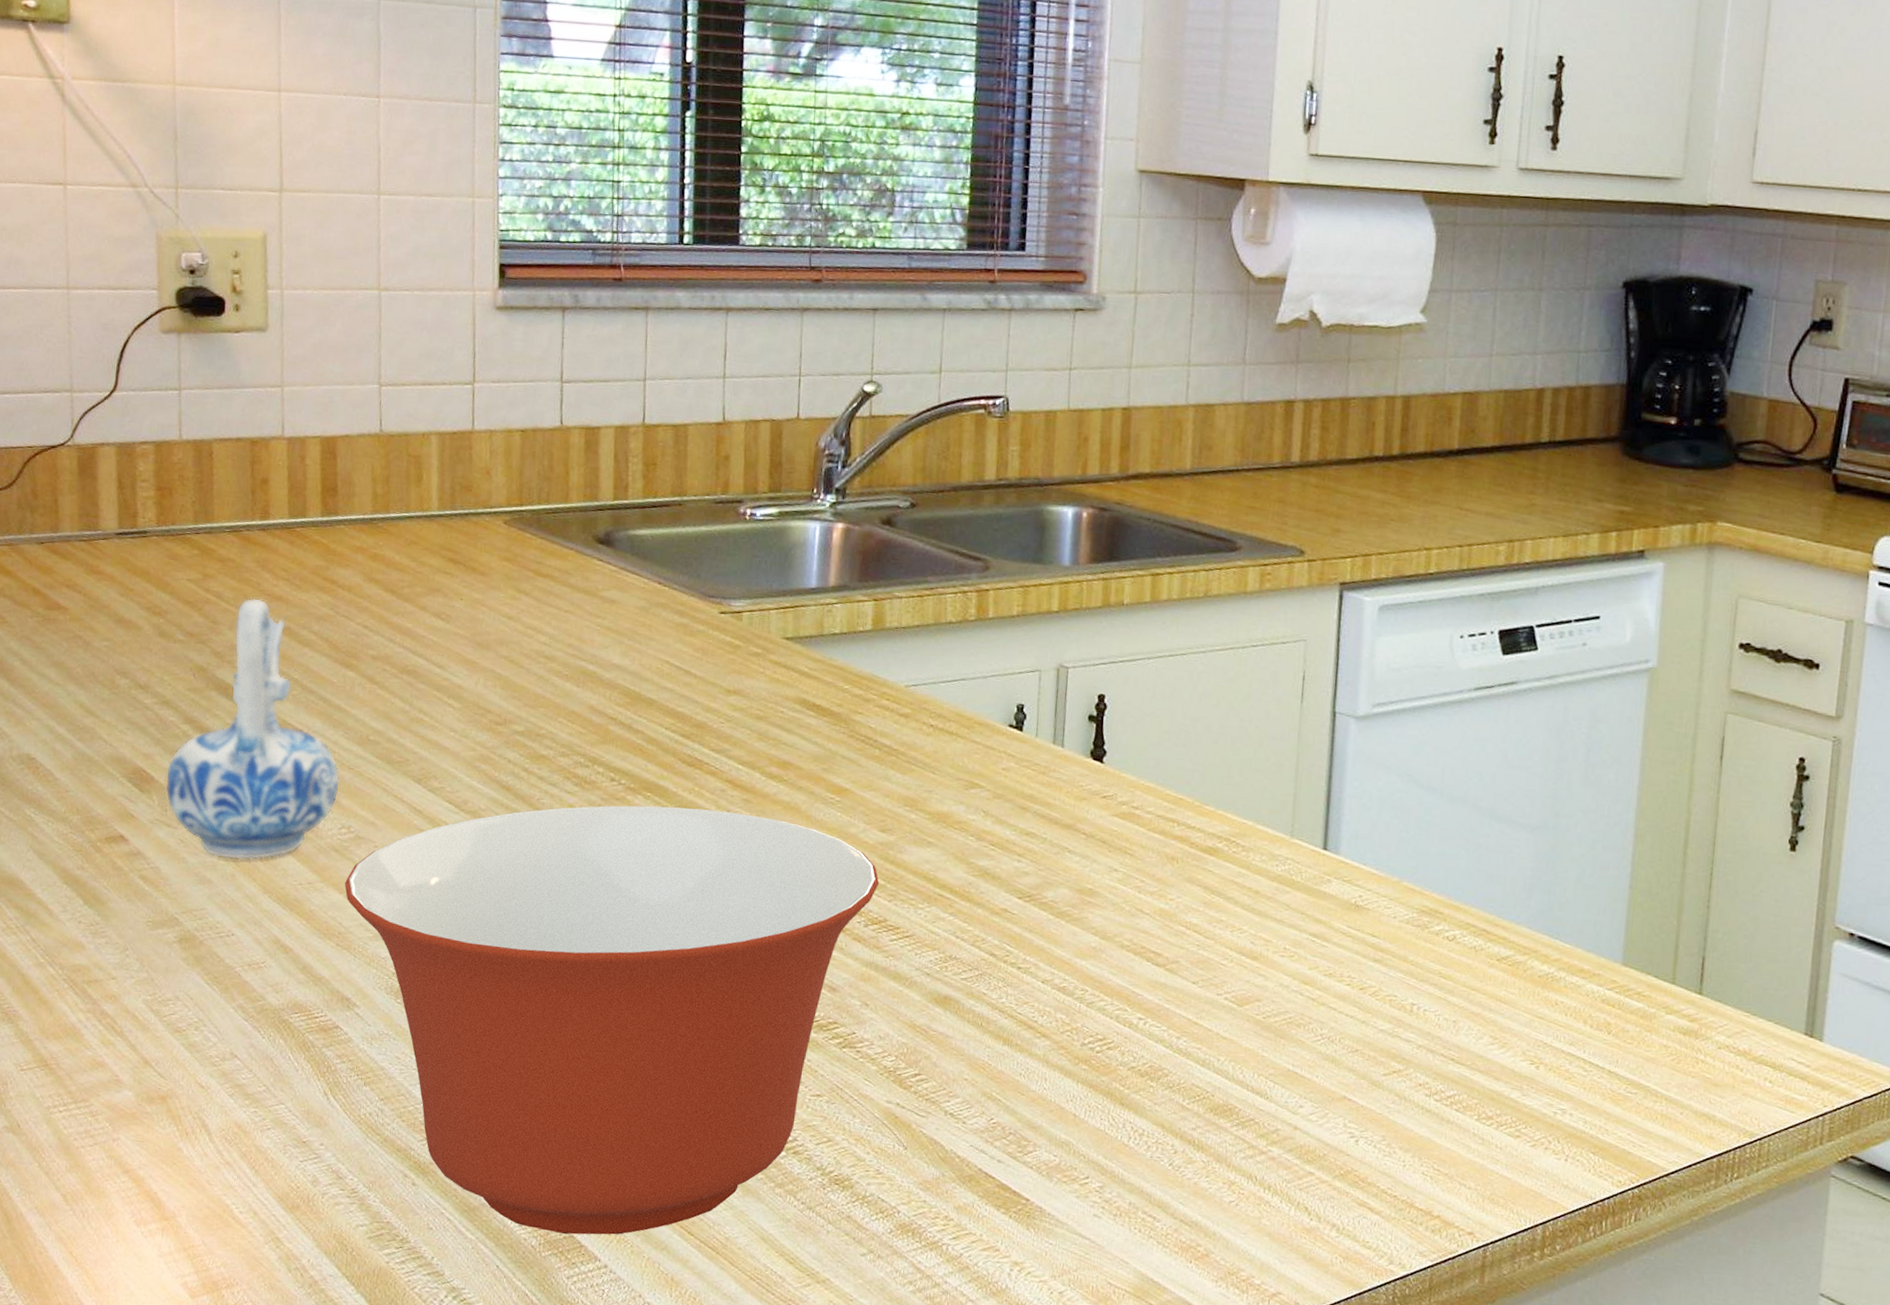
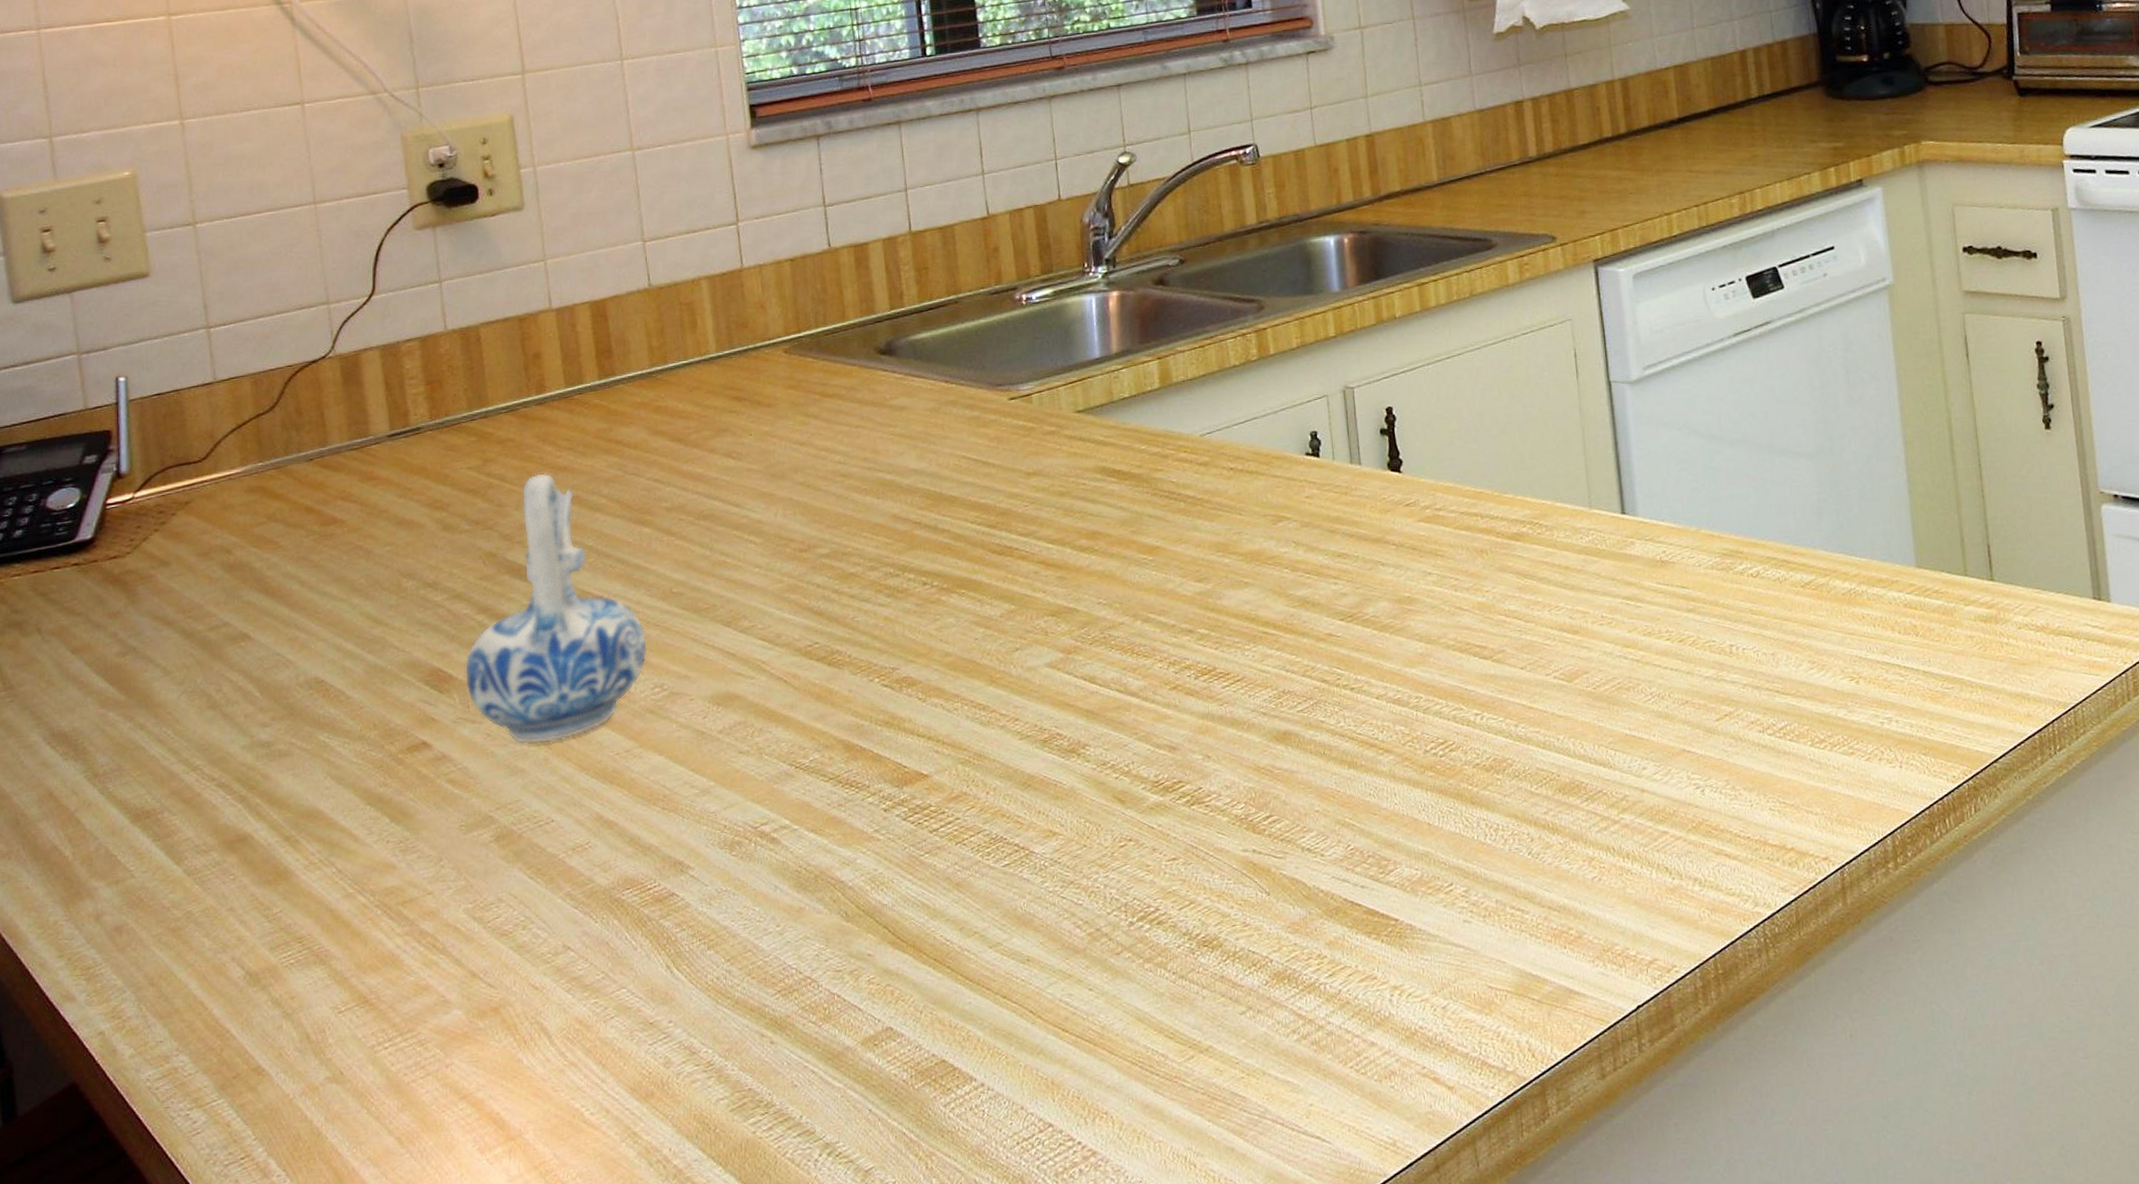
mixing bowl: present [345,805,880,1235] -> none [664,590,1204,1062]

